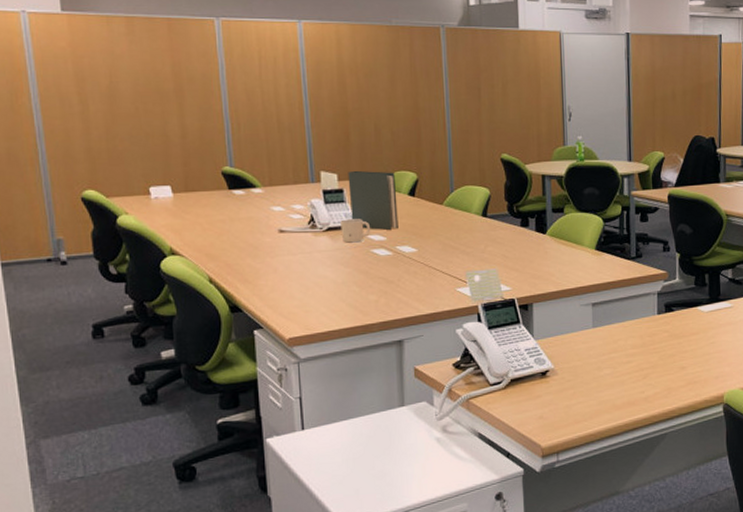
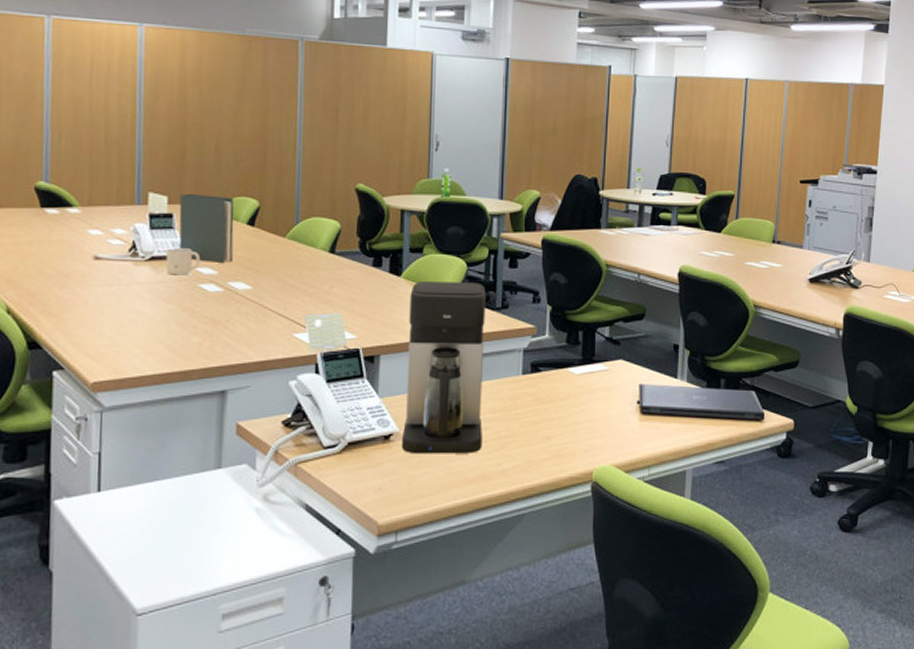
coffee maker: none [555,236,626,387] -> present [402,280,486,455]

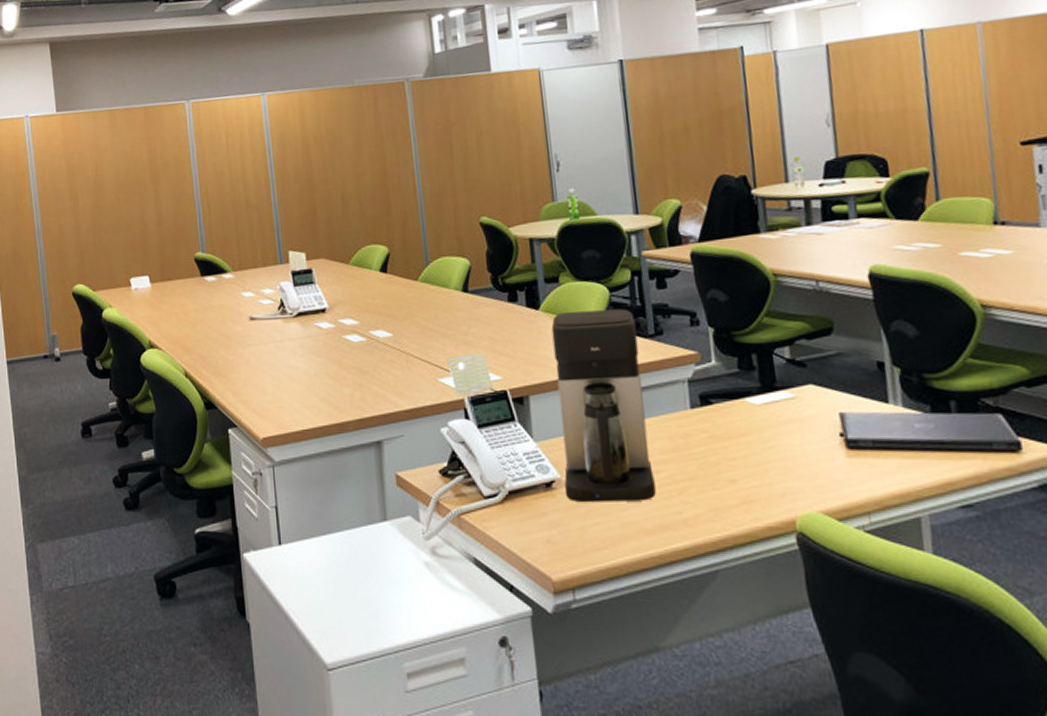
mug: present [165,248,201,275] -> none [310,301,343,329]
binder: present [179,194,234,264] -> none [316,246,371,314]

